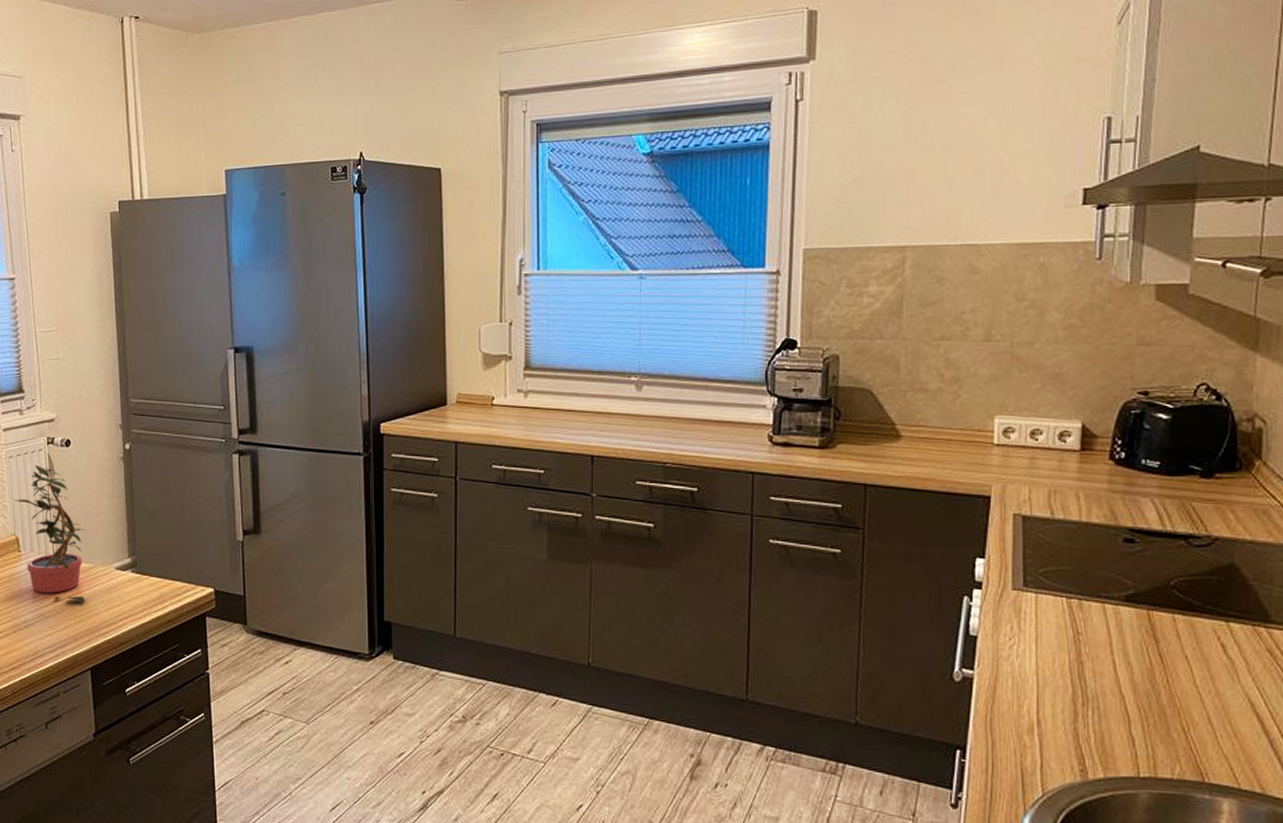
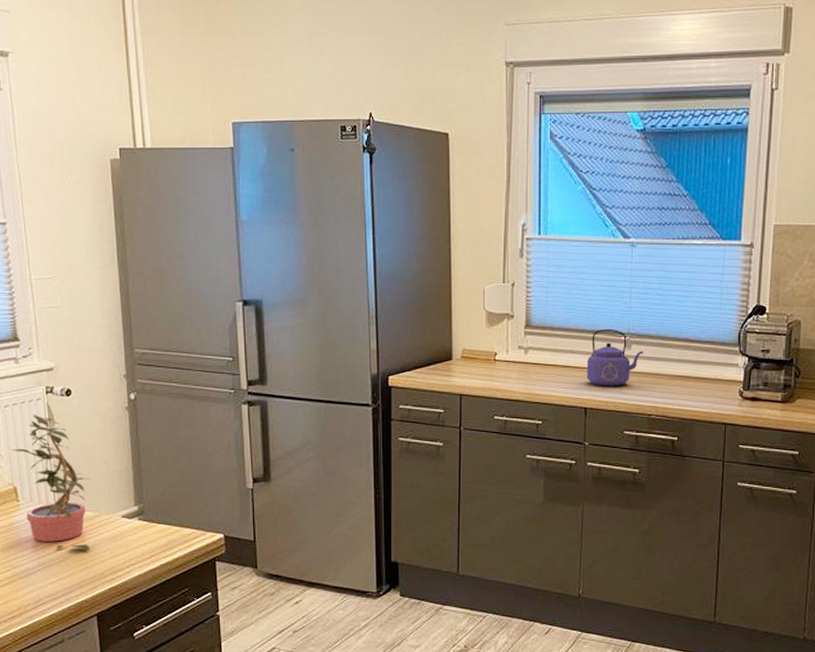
kettle: none [592,368,656,432] -> present [586,328,643,387]

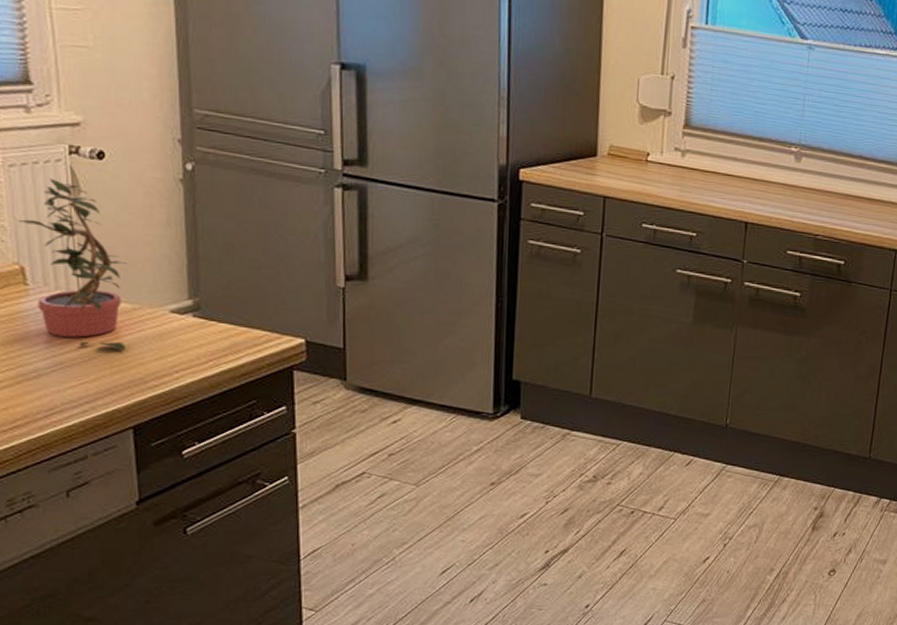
kettle: present [586,328,643,387] -> none [749,137,814,202]

